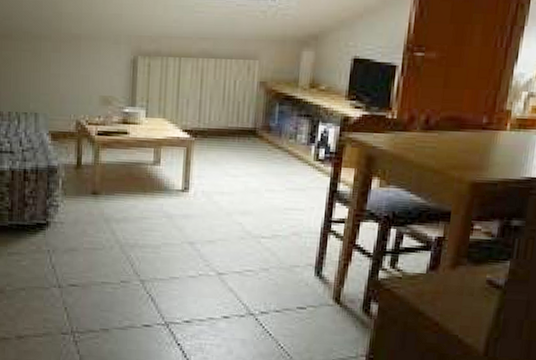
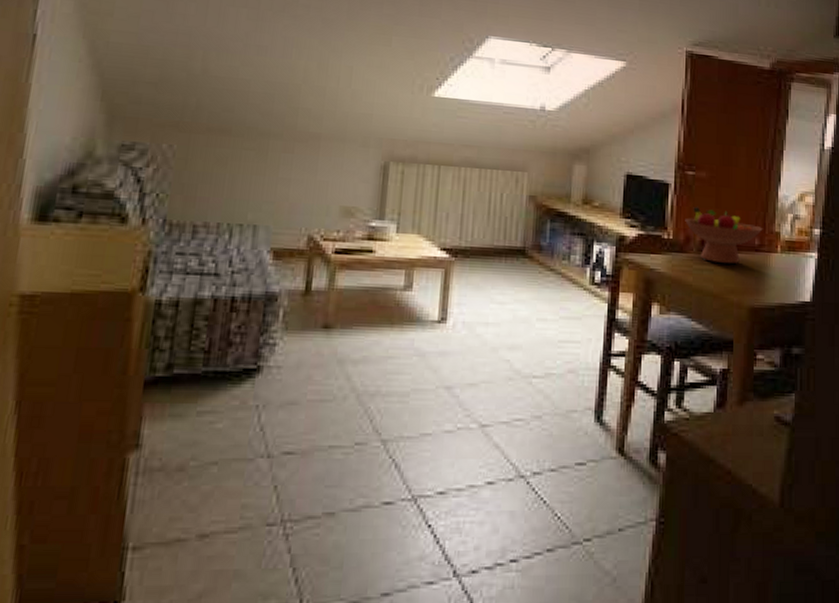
fruit bowl: none [410,86,493,142] -> present [685,206,763,264]

